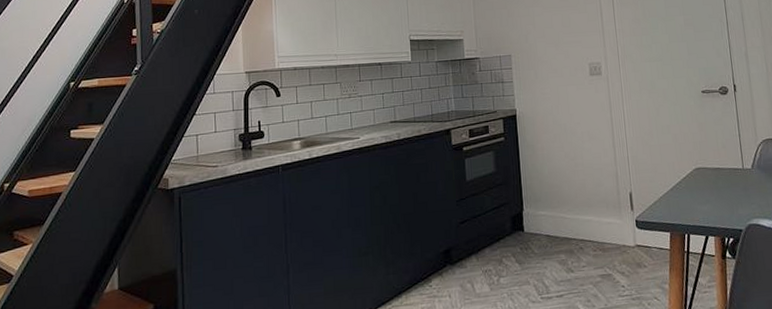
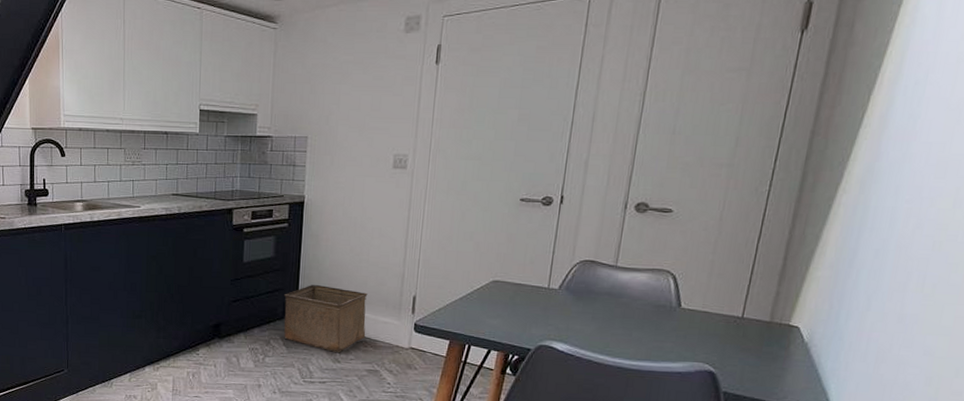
storage bin: none [510,194,593,262] -> present [284,285,368,352]

